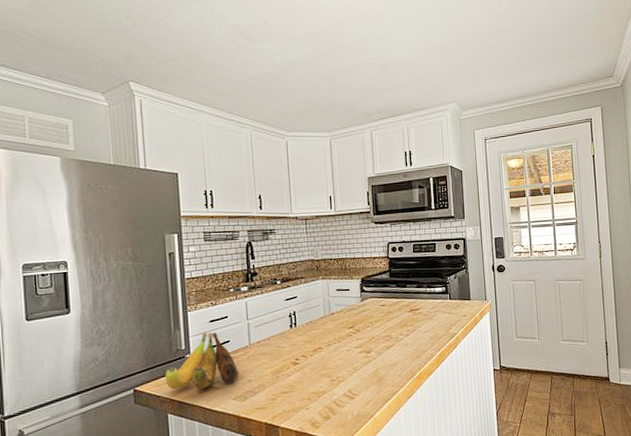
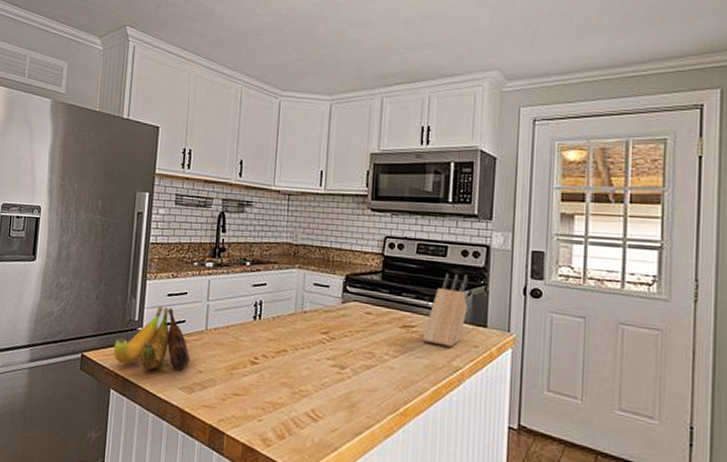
knife block: none [425,262,456,320] -> present [422,272,469,347]

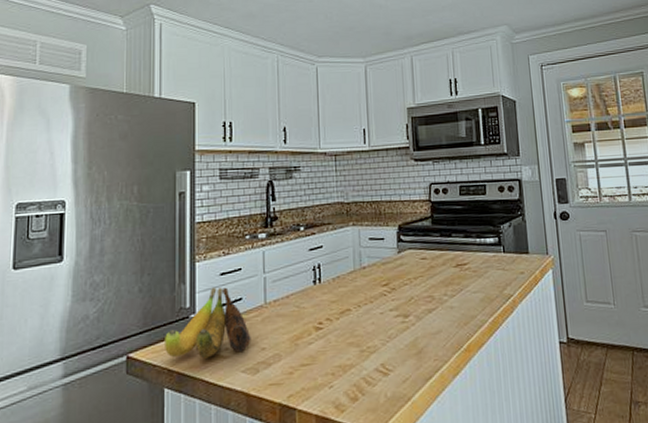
knife block: present [422,272,469,347] -> none [475,208,511,278]

